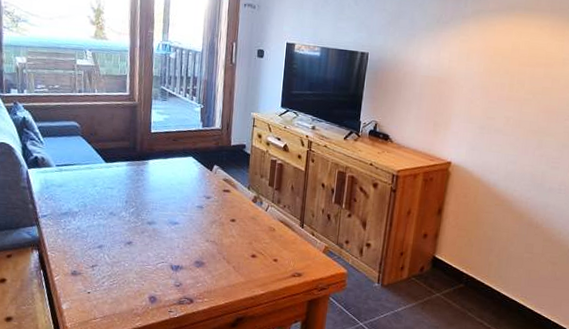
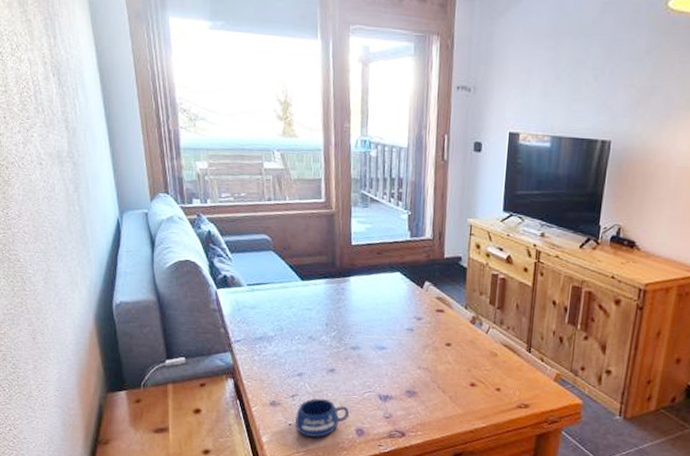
mug: none [93,268,144,305] -> present [294,398,350,438]

